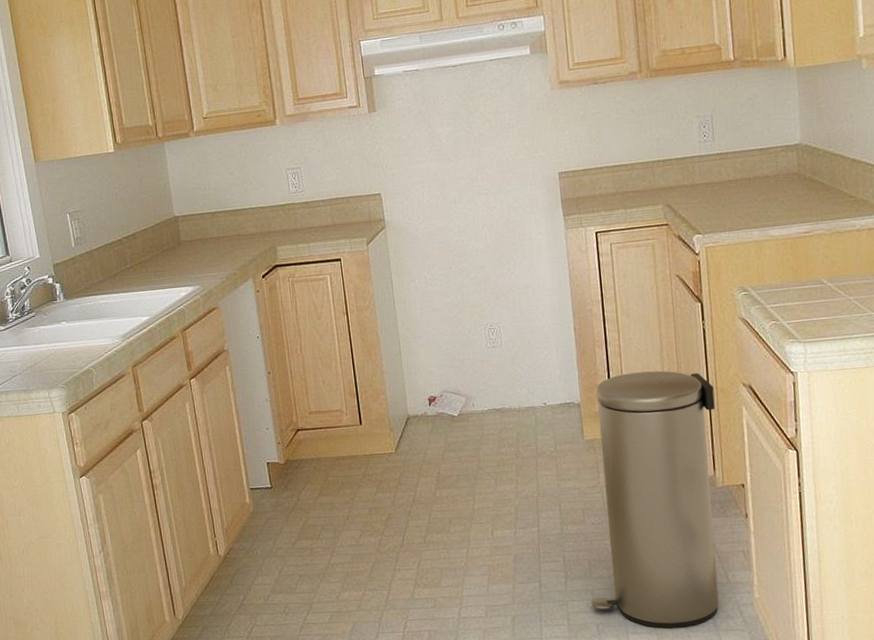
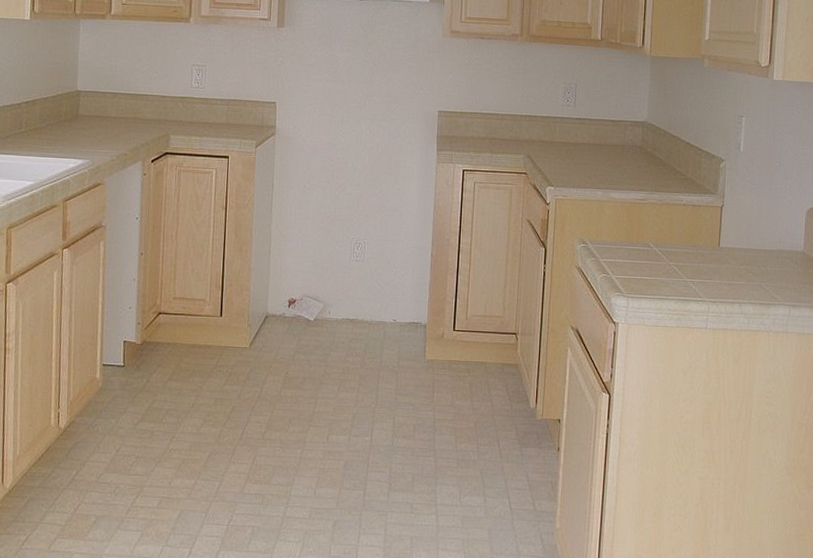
pedal bin: present [591,371,719,629] -> none [409,303,545,549]

